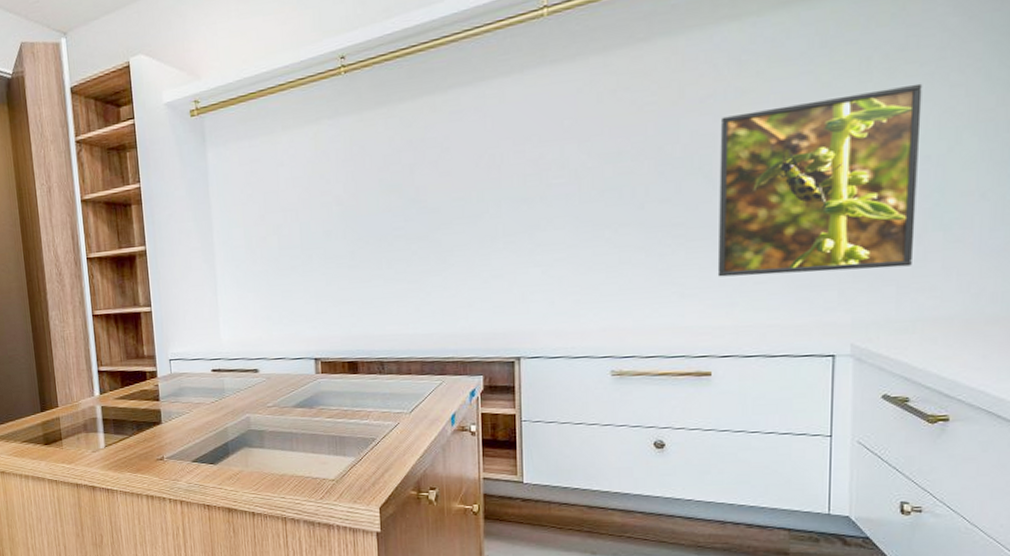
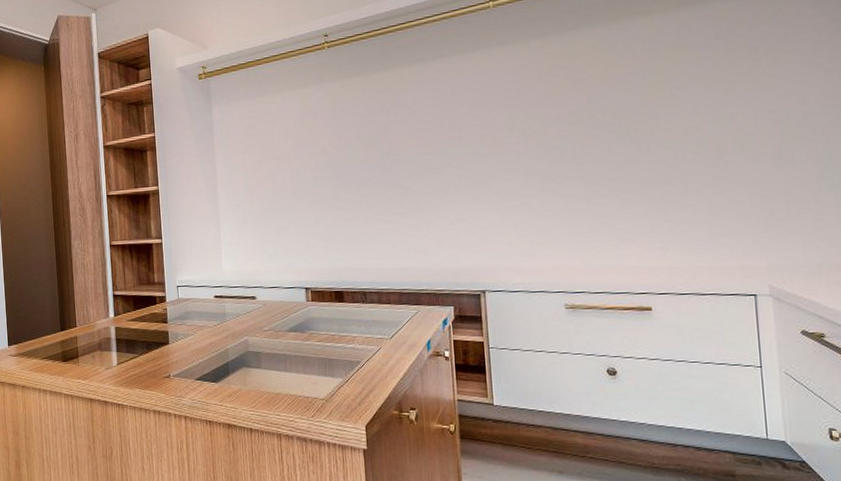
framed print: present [717,83,923,277] -> none [640,69,812,225]

